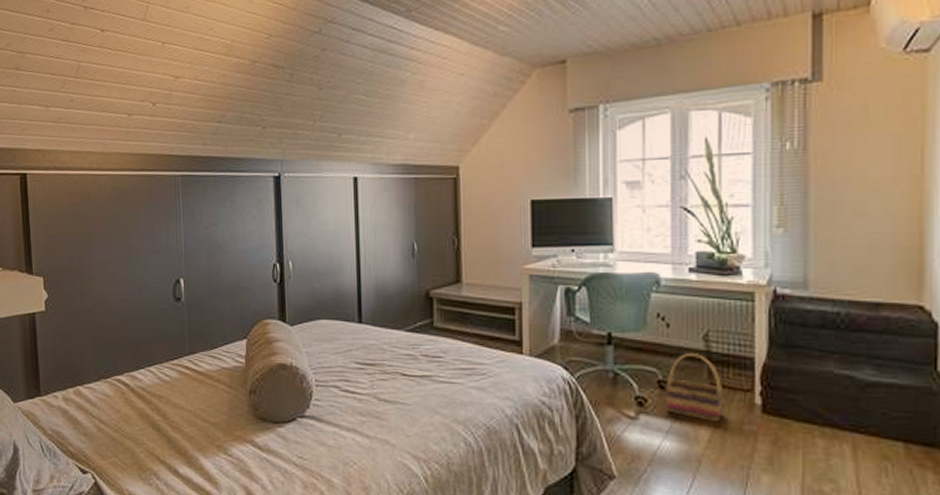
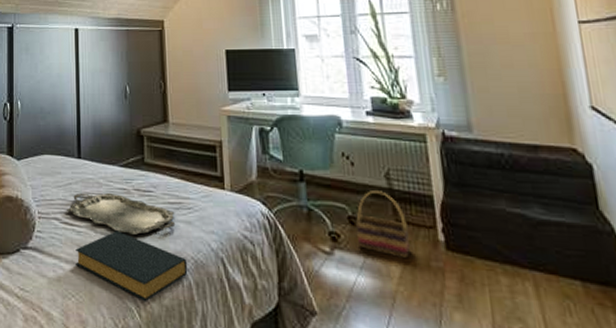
serving tray: none [347,359,467,403] -> present [67,192,176,236]
hardback book: none [357,398,479,467] -> present [75,231,188,301]

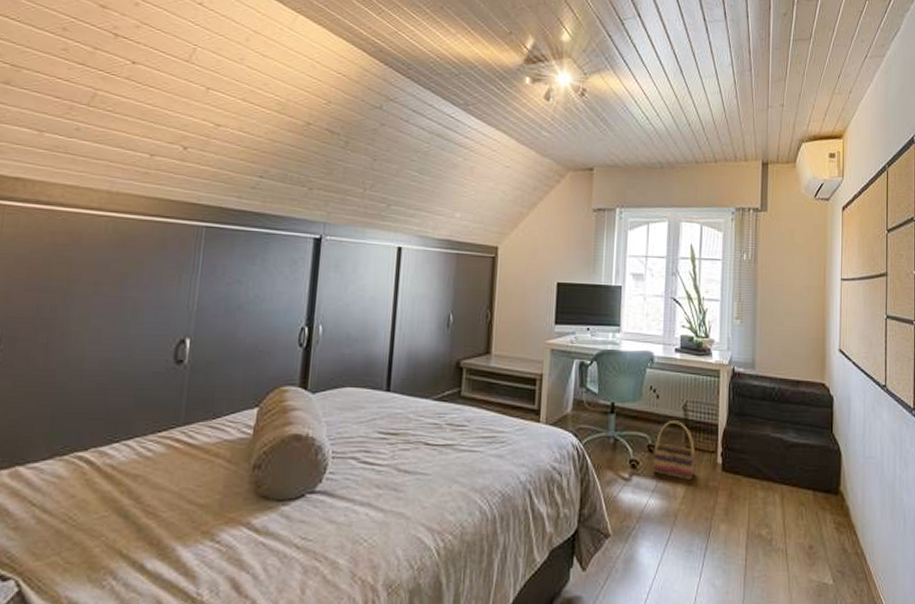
serving tray: present [67,192,176,236] -> none [368,428,488,473]
hardback book: present [75,231,188,301] -> none [372,468,495,539]

